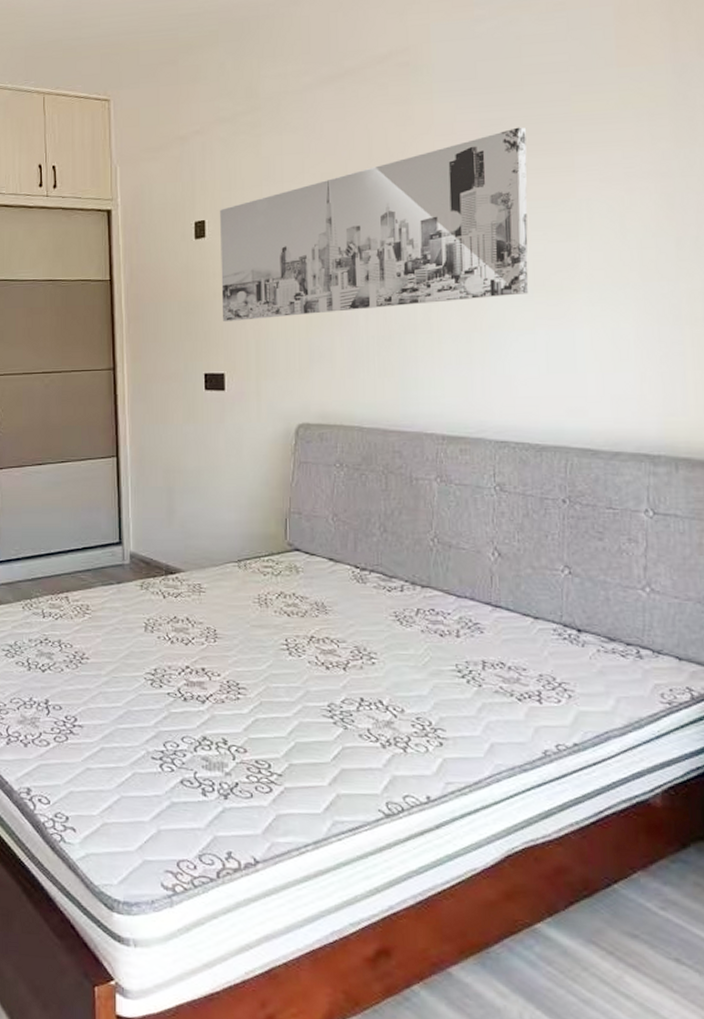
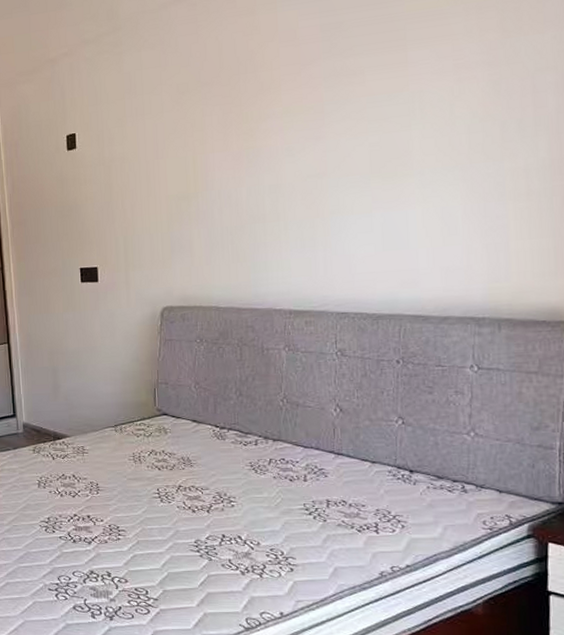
wall art: present [220,127,529,321] -> none [88,28,366,222]

